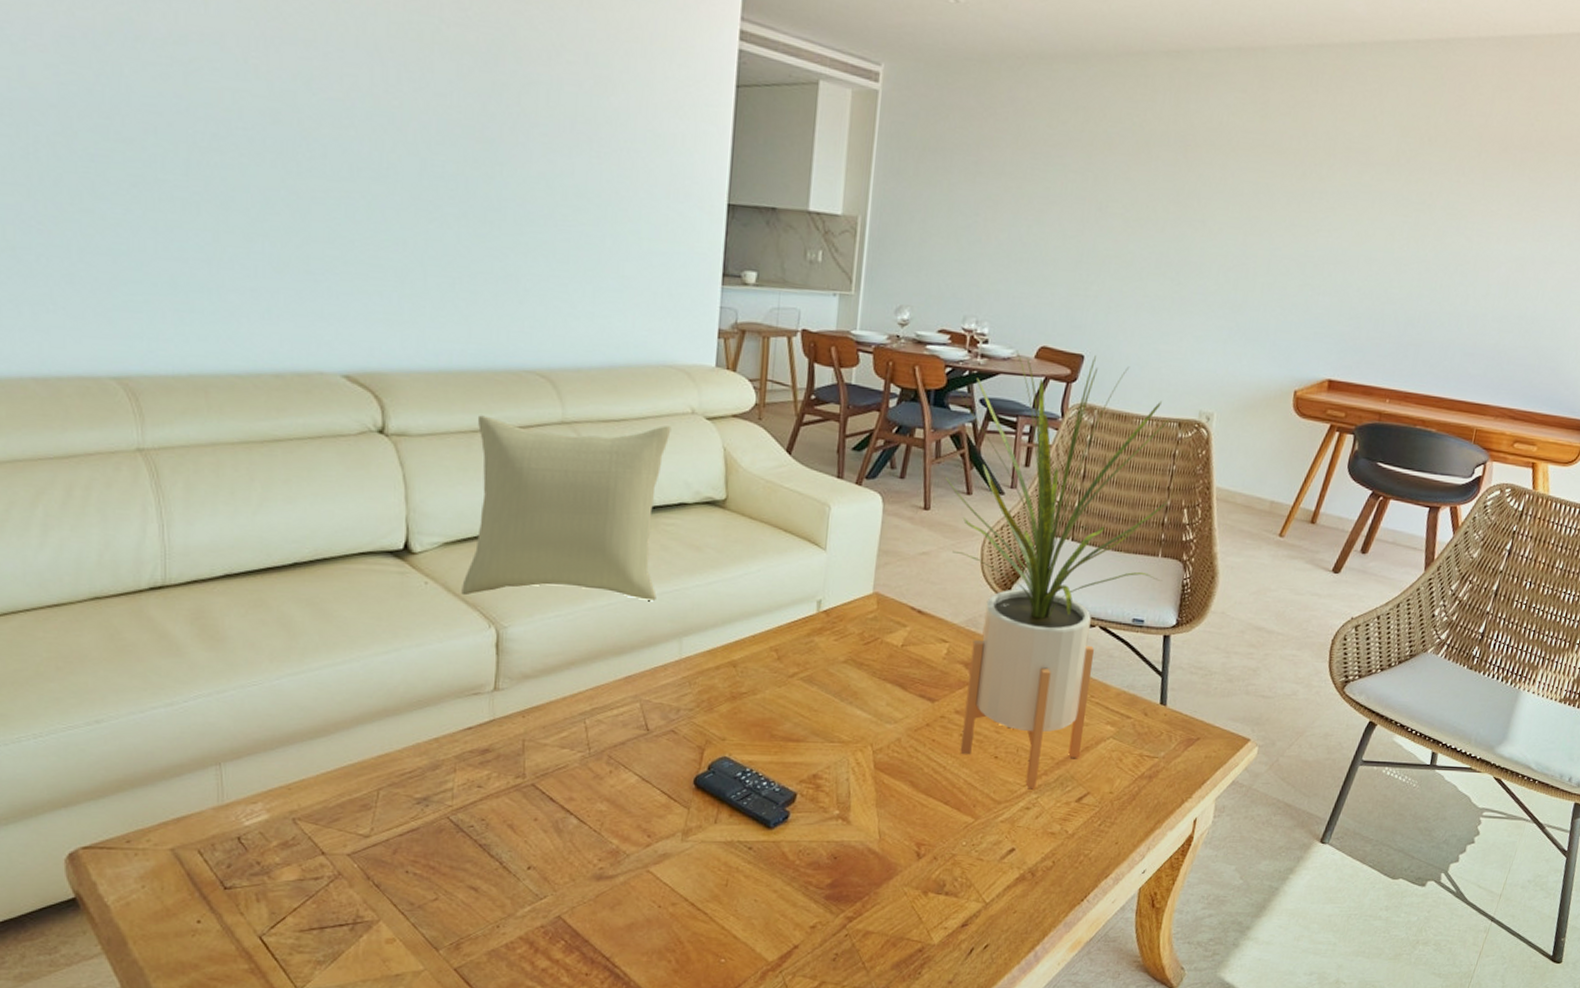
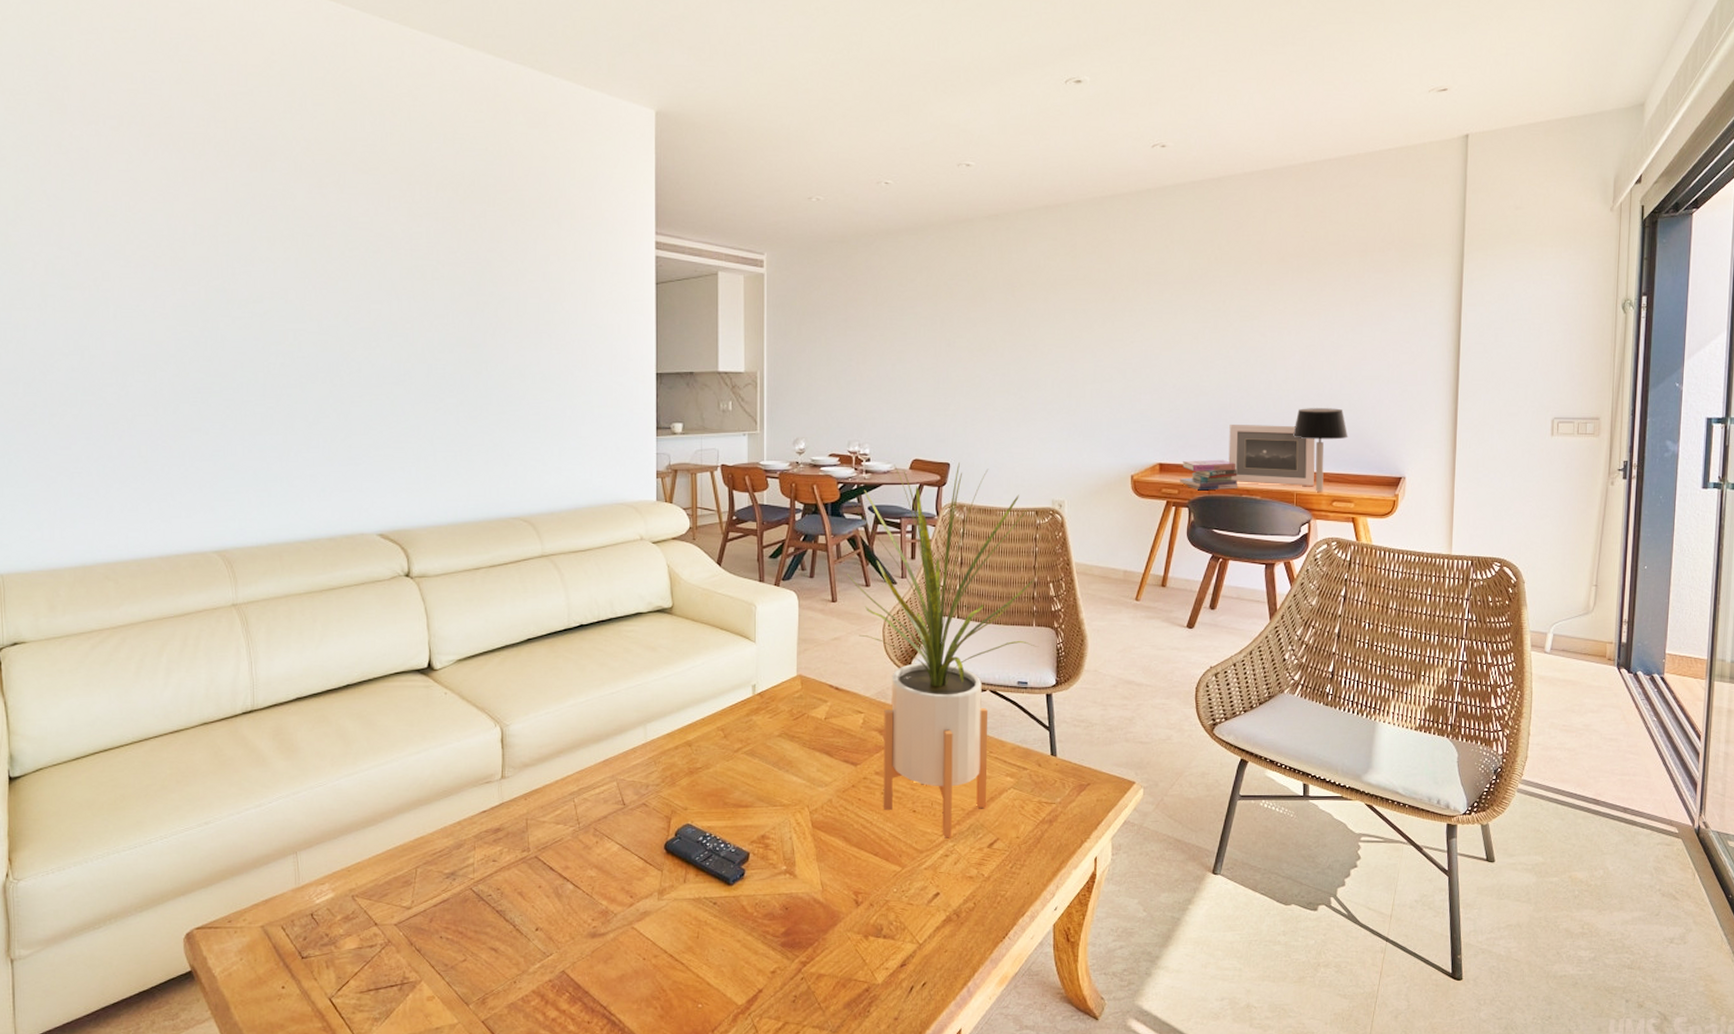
pillow: present [461,415,672,601] -> none [473,551,626,702]
books: none [1348,378,1415,418] -> present [1179,459,1238,491]
picture frame: none [1406,341,1508,424] -> present [1228,424,1315,487]
table lamp: none [1483,331,1544,430] -> present [1293,408,1348,492]

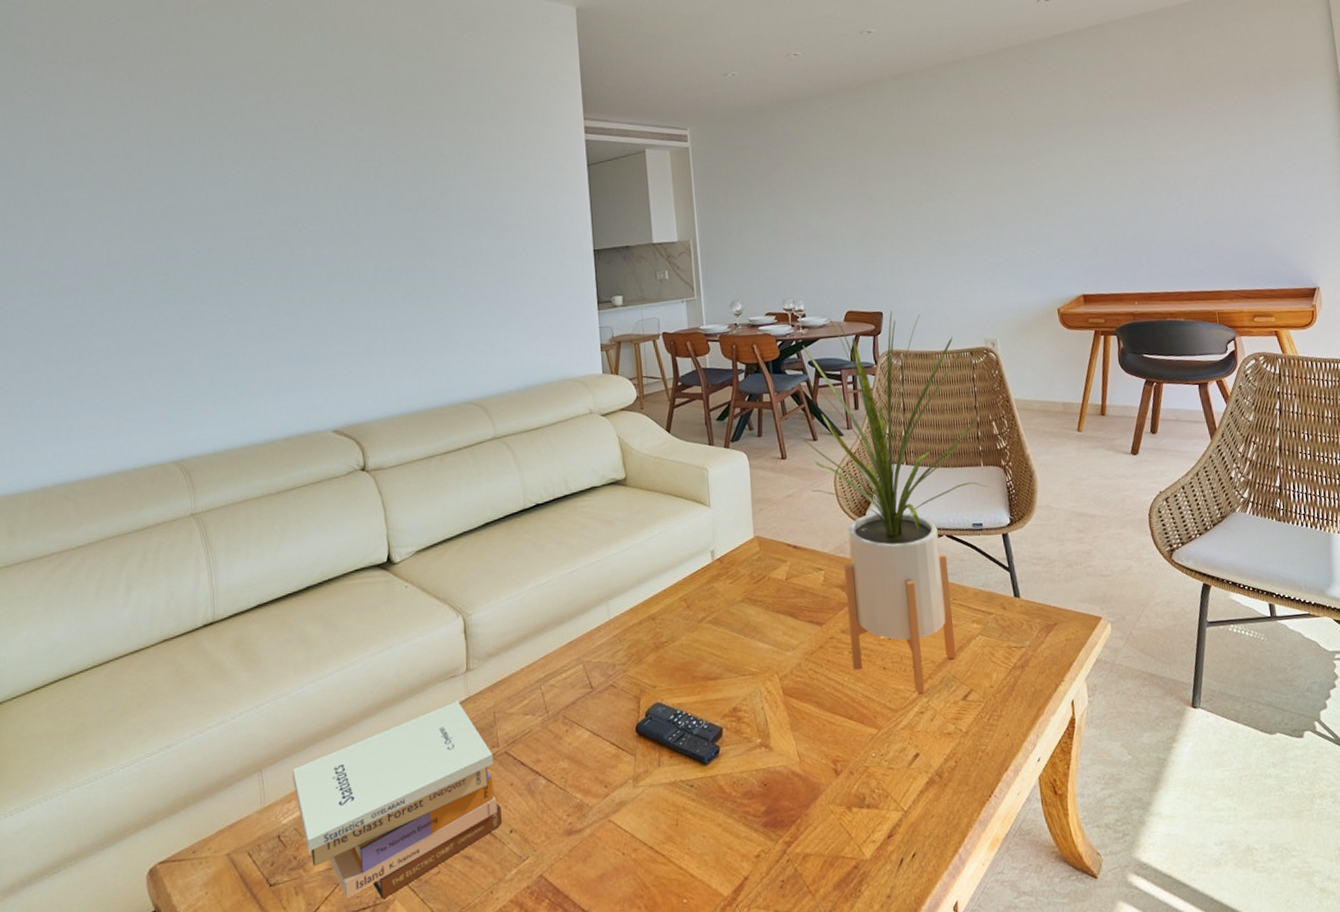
books: none [327,804,528,979] -> present [293,700,502,899]
books: present [1179,459,1238,491] -> none [1104,285,1162,318]
picture frame: present [1228,424,1315,487] -> none [1144,247,1235,307]
table lamp: present [1293,408,1348,492] -> none [1206,227,1259,309]

